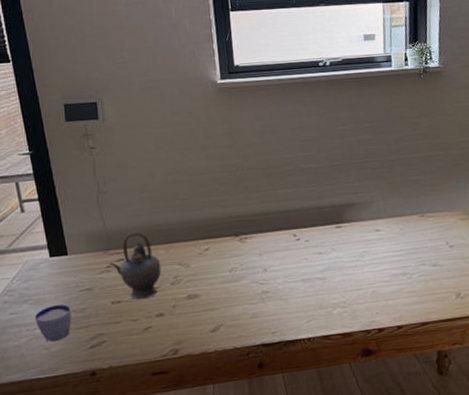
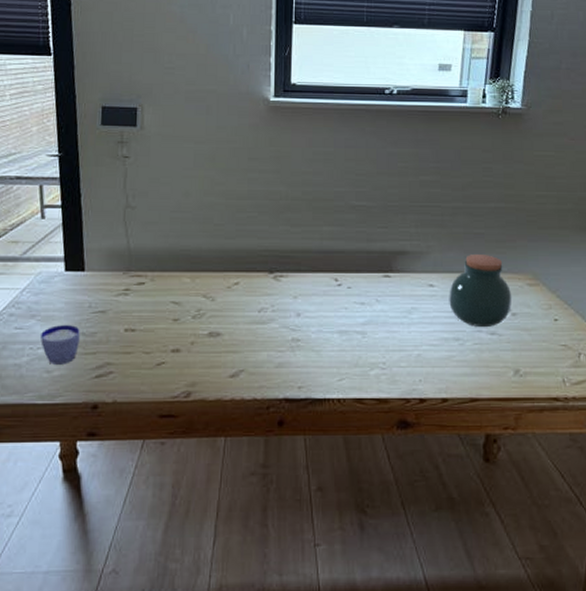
teapot: present [109,232,162,300] -> none [128,255,184,331]
jar: none [393,198,448,261] -> present [449,253,512,328]

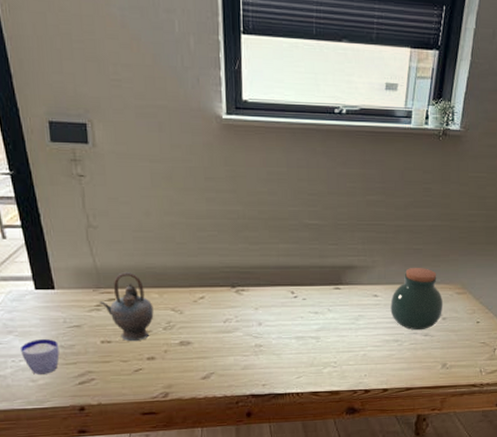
teapot: none [128,255,184,331] -> present [99,272,154,342]

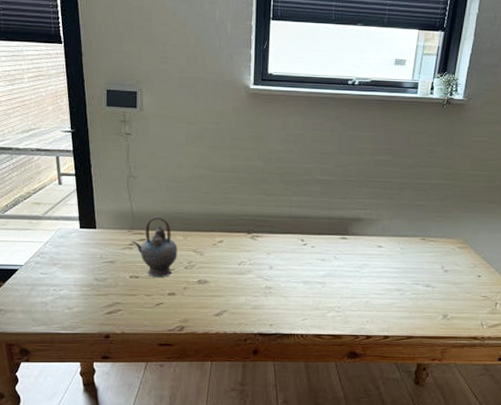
cup: present [21,338,60,375] -> none [62,271,94,303]
jar: present [390,267,444,331] -> none [394,221,445,281]

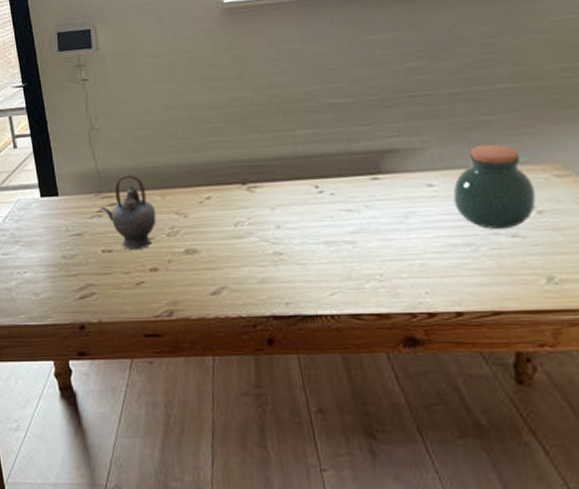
jar: none [394,221,445,281] -> present [453,144,536,230]

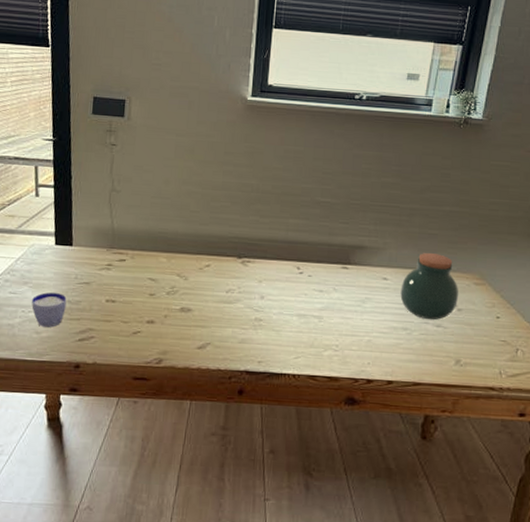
cup: none [26,248,61,287] -> present [32,292,67,328]
teapot: present [100,174,157,251] -> none [110,235,160,304]

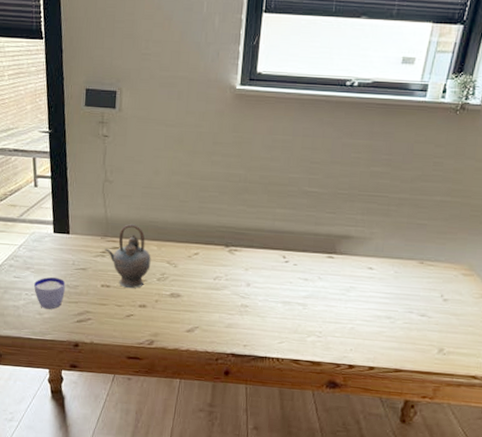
teapot: none [110,235,160,304] -> present [105,224,151,289]
jar: present [400,252,459,320] -> none [385,242,446,310]

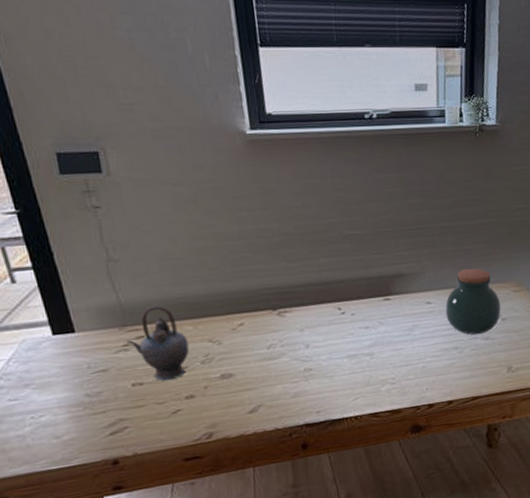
cup: present [34,277,65,309] -> none [40,388,86,430]
jar: none [385,242,446,310] -> present [445,268,501,335]

